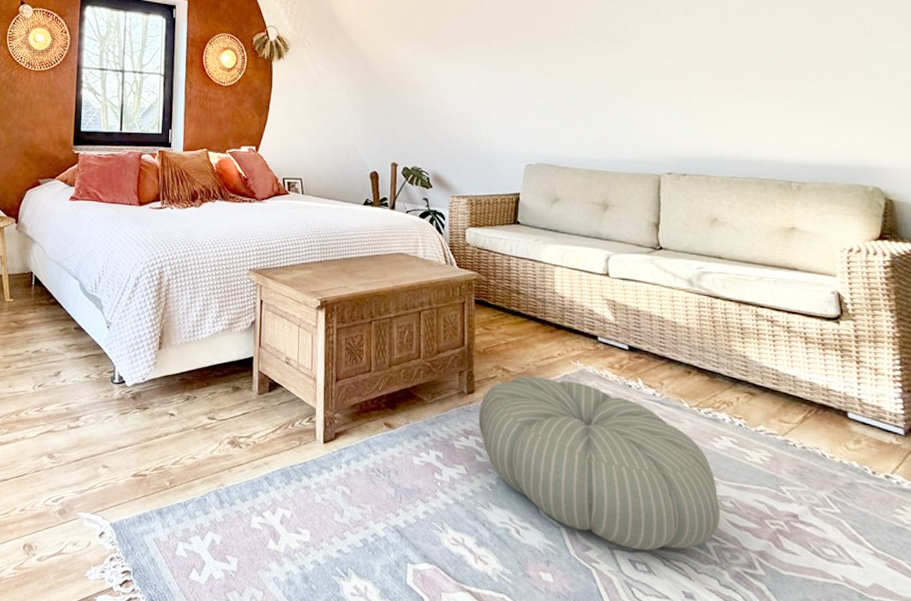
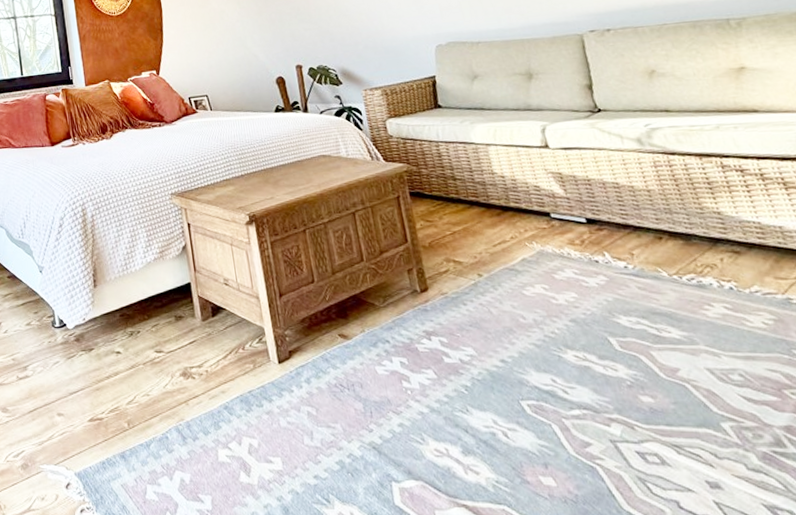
pouf: present [478,375,720,551] -> none [436,264,732,439]

